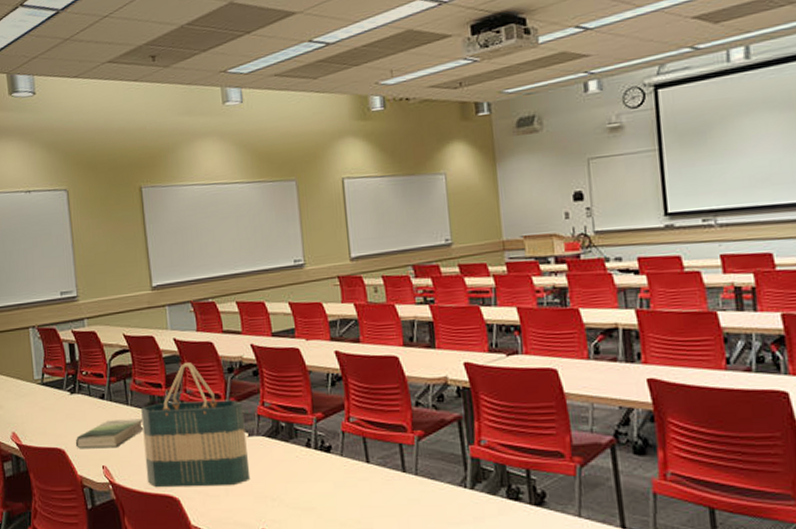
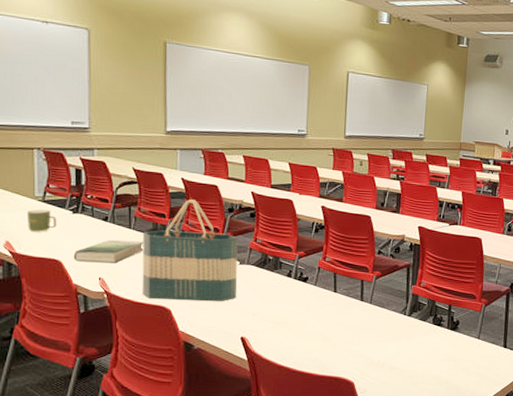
mug: none [28,392,57,419] -> present [26,209,57,232]

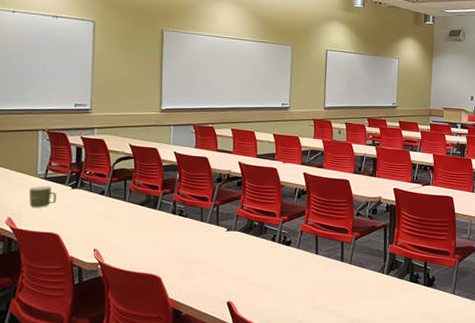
book: present [73,239,144,264] -> none [70,212,138,235]
tote bag: present [142,199,238,302] -> none [134,171,226,268]

